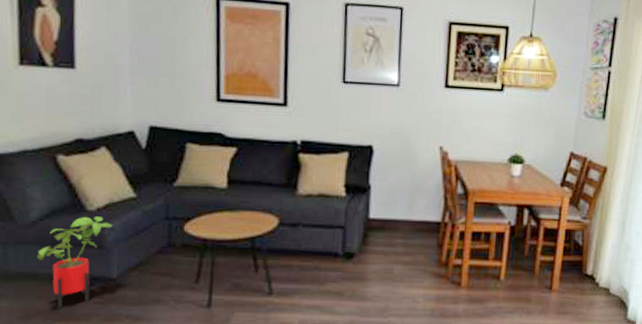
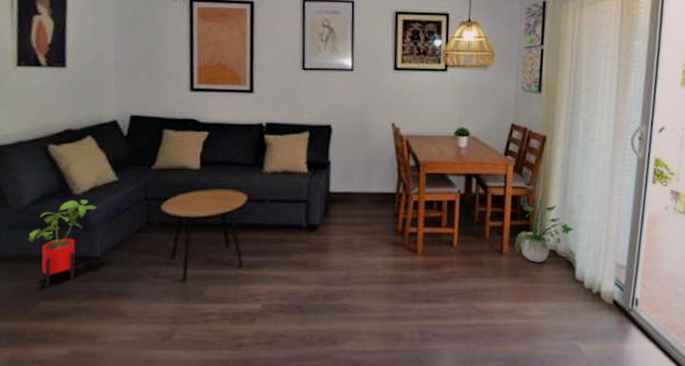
potted plant: none [565,225,630,301] -> present [515,190,574,263]

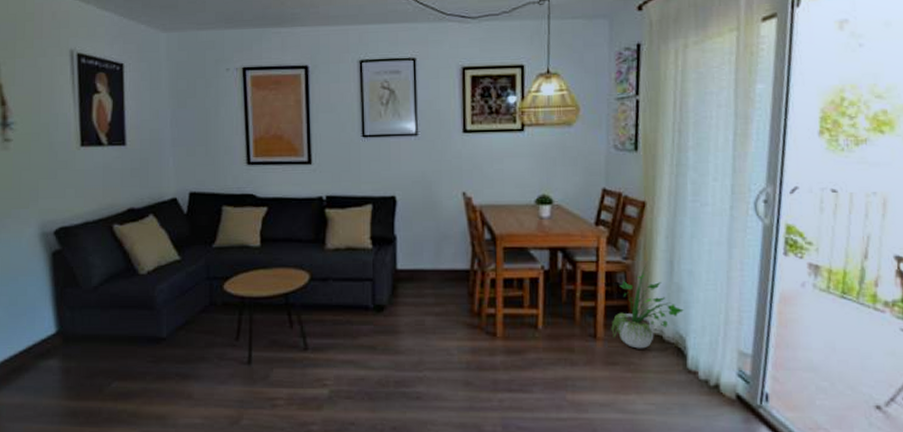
house plant: present [28,200,97,287] -> none [99,279,162,368]

